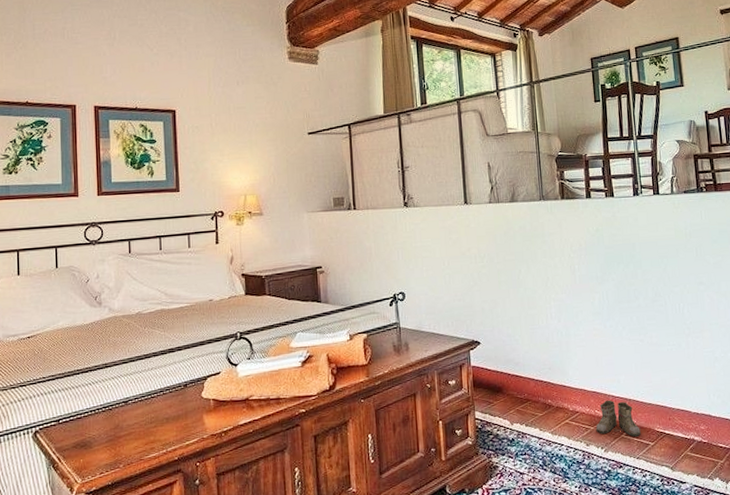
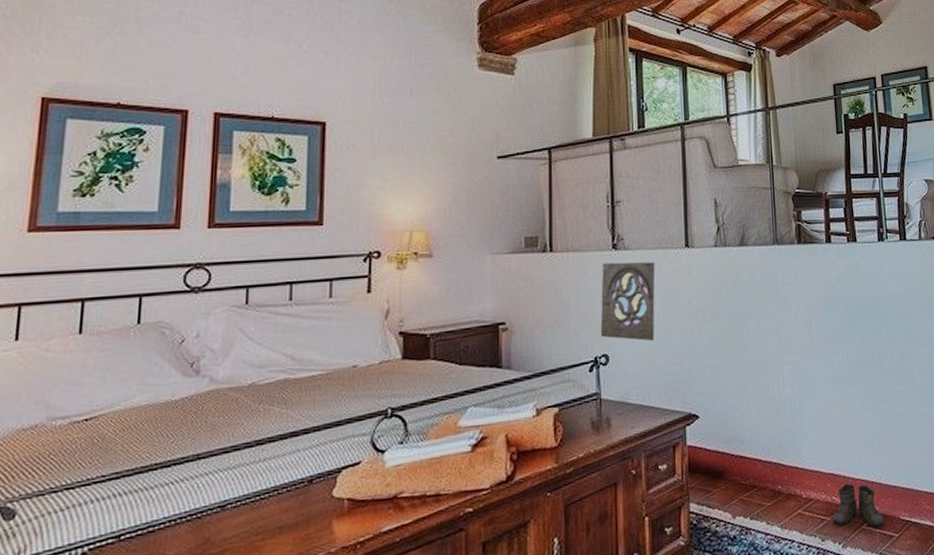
wall ornament: none [396,216,442,282] -> present [600,262,655,341]

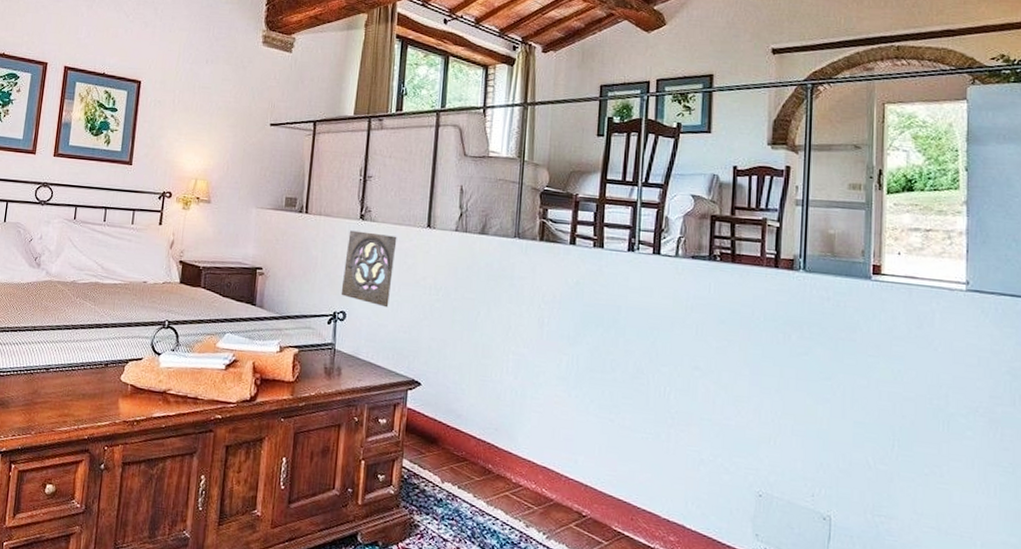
boots: present [832,483,884,528] -> none [539,479,594,531]

